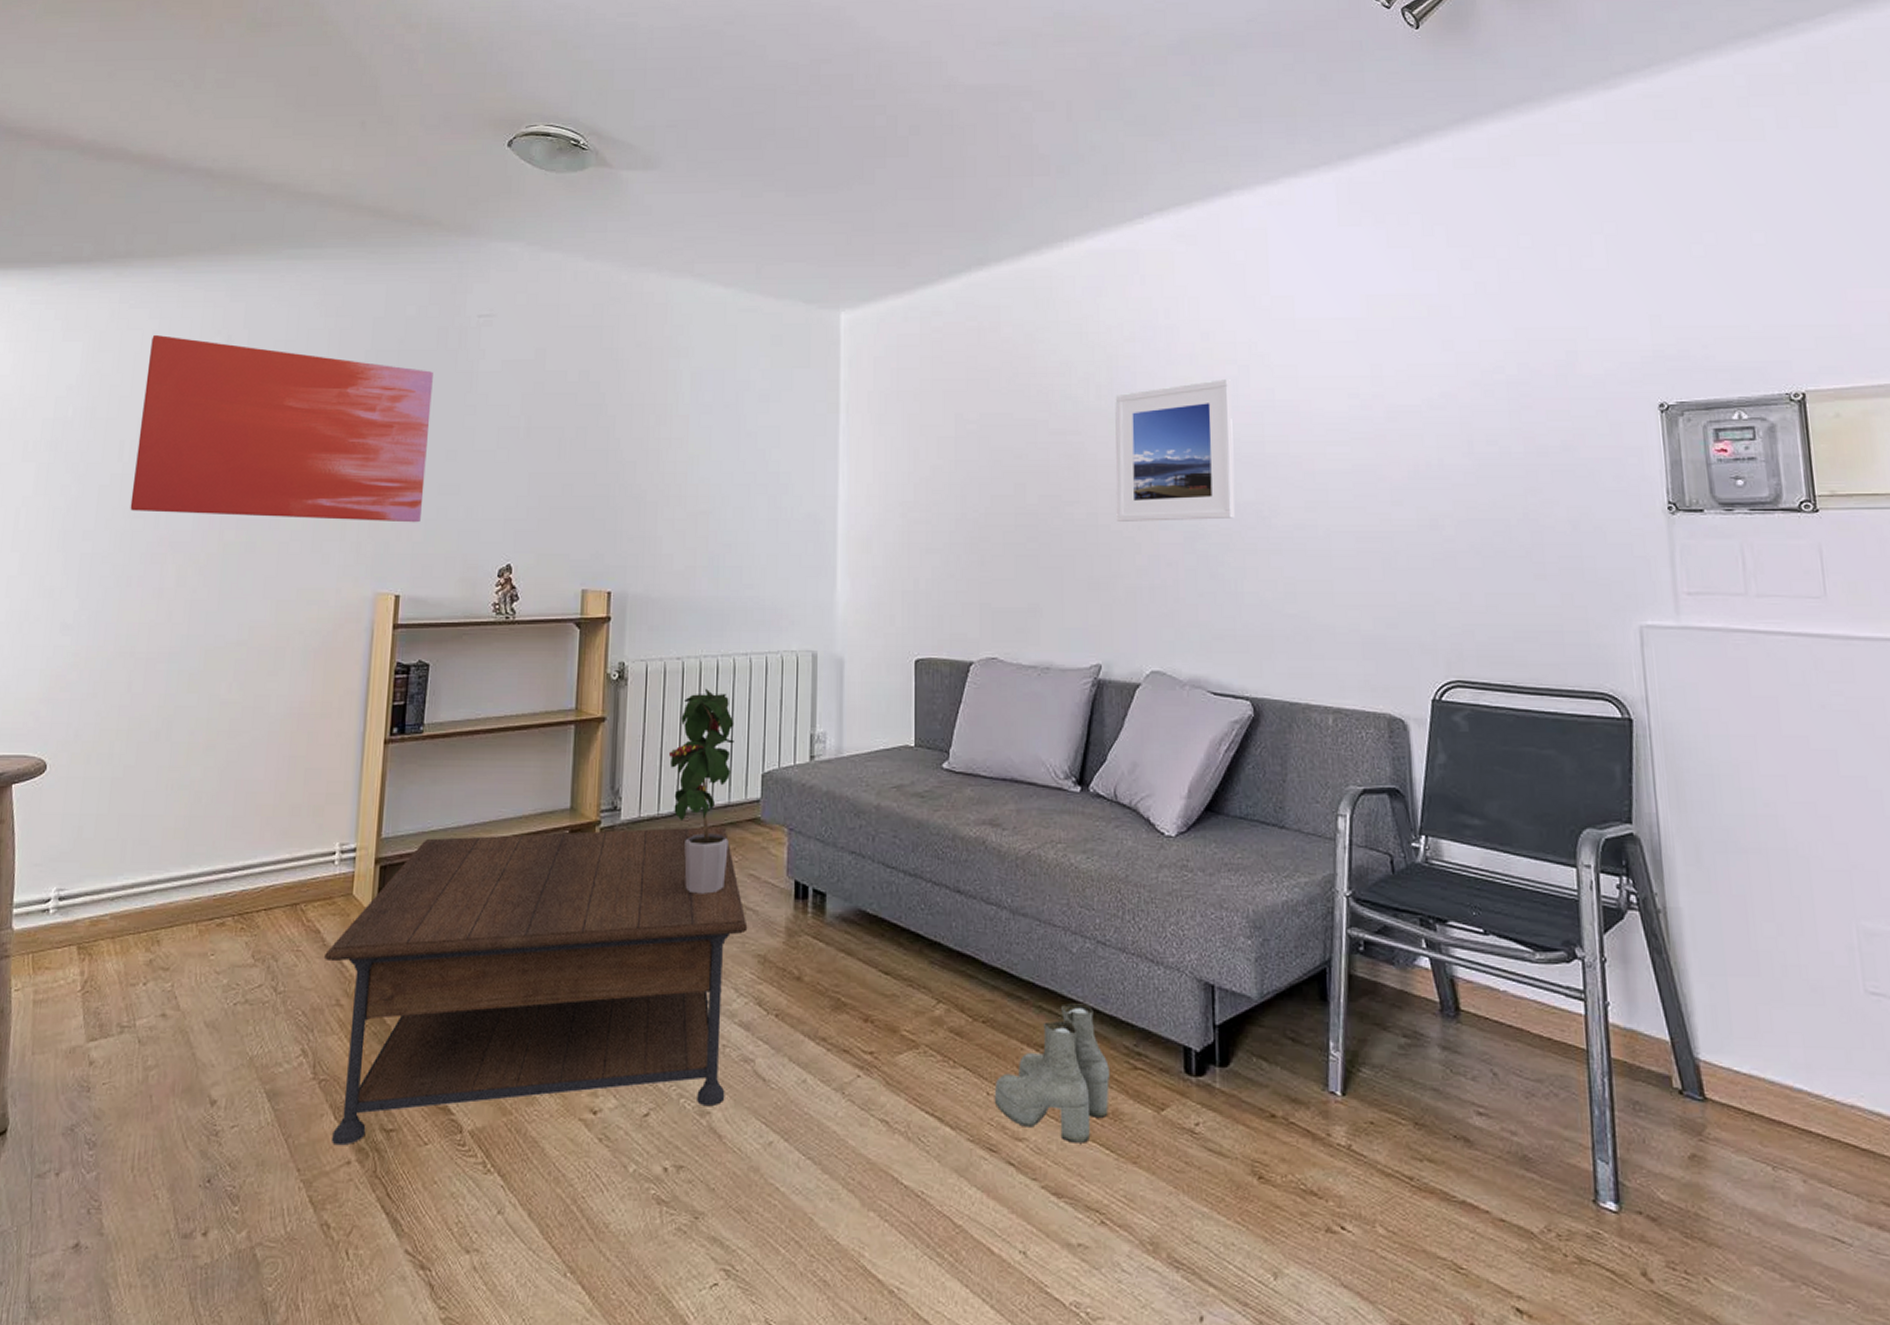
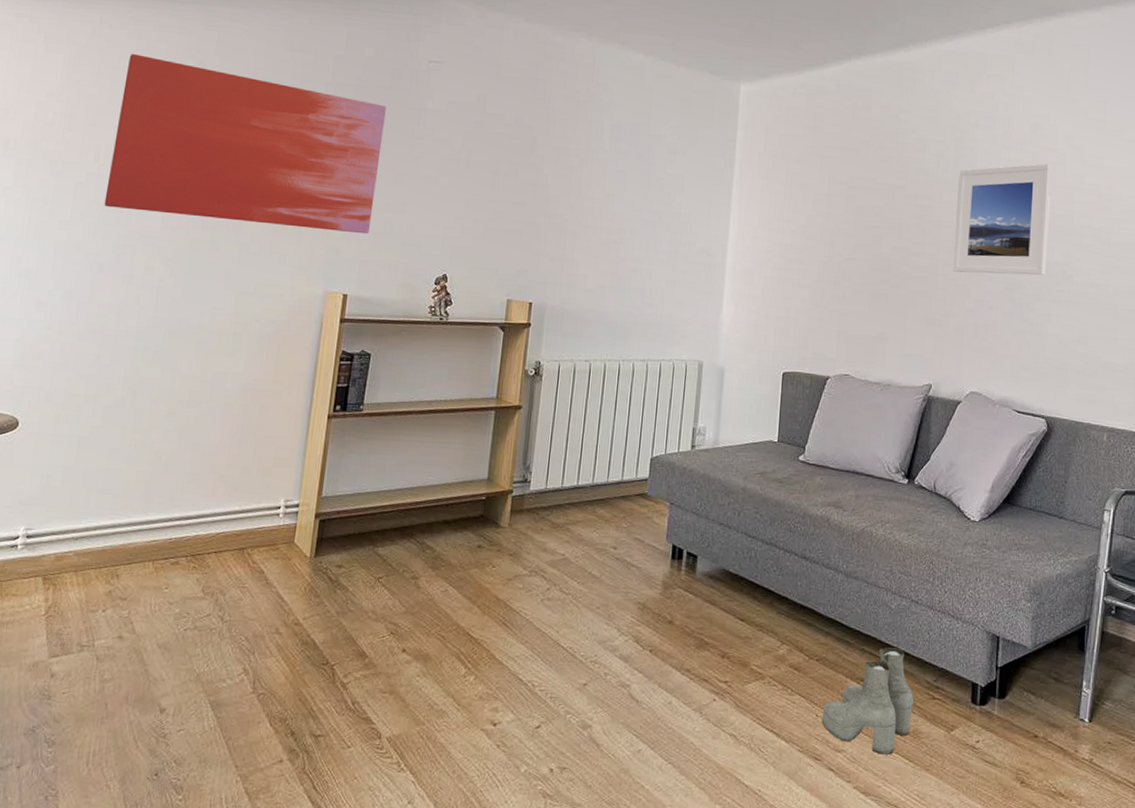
coffee table: present [323,825,748,1146] -> none [266,498,631,748]
potted plant: present [668,688,734,894] -> none [573,386,631,553]

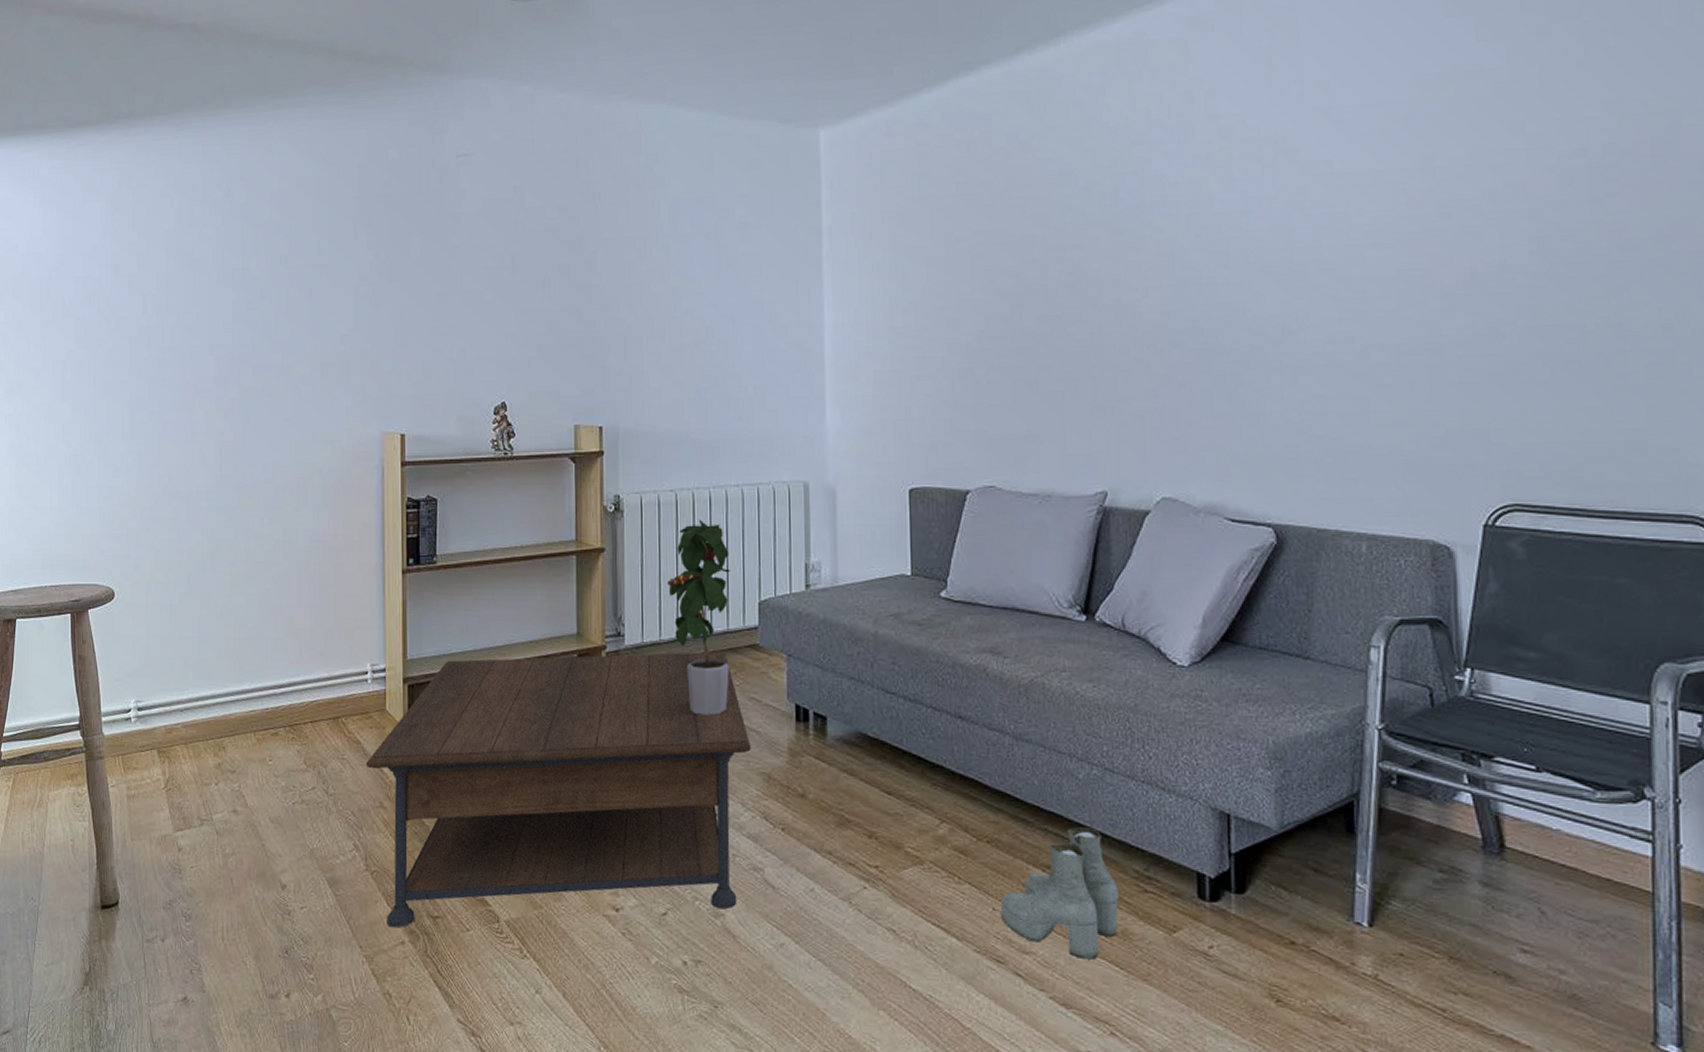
wall art: present [104,53,386,234] -> none [158,191,419,364]
coffee table: none [266,498,631,748] -> present [365,651,751,928]
potted plant: none [573,386,631,553] -> present [666,519,730,715]
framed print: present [952,164,1051,275] -> none [1120,180,1257,341]

